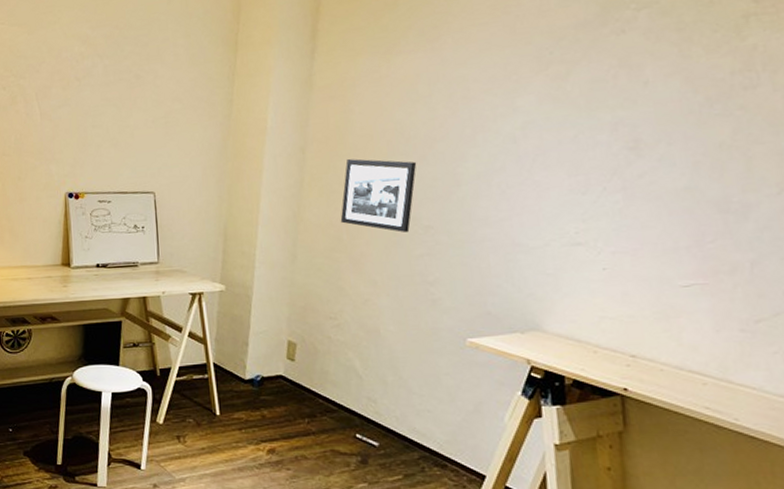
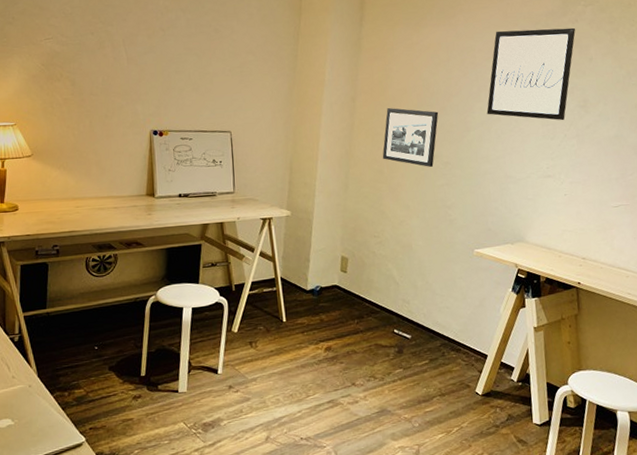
wall art: none [485,41,622,169] -> present [486,27,576,121]

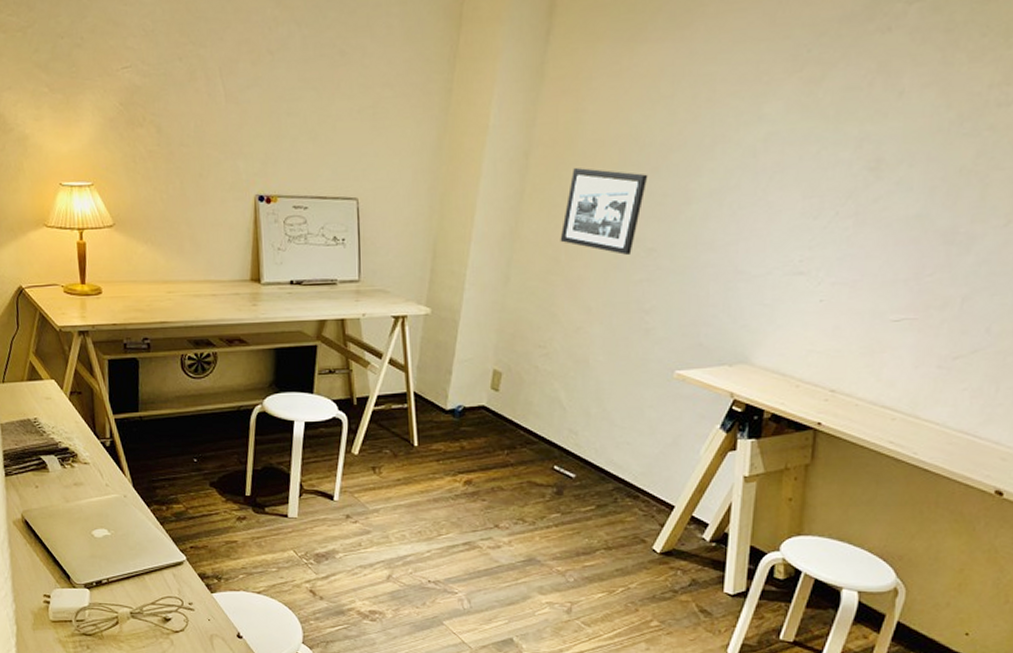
wall art: present [486,27,576,121] -> none [720,40,886,191]

